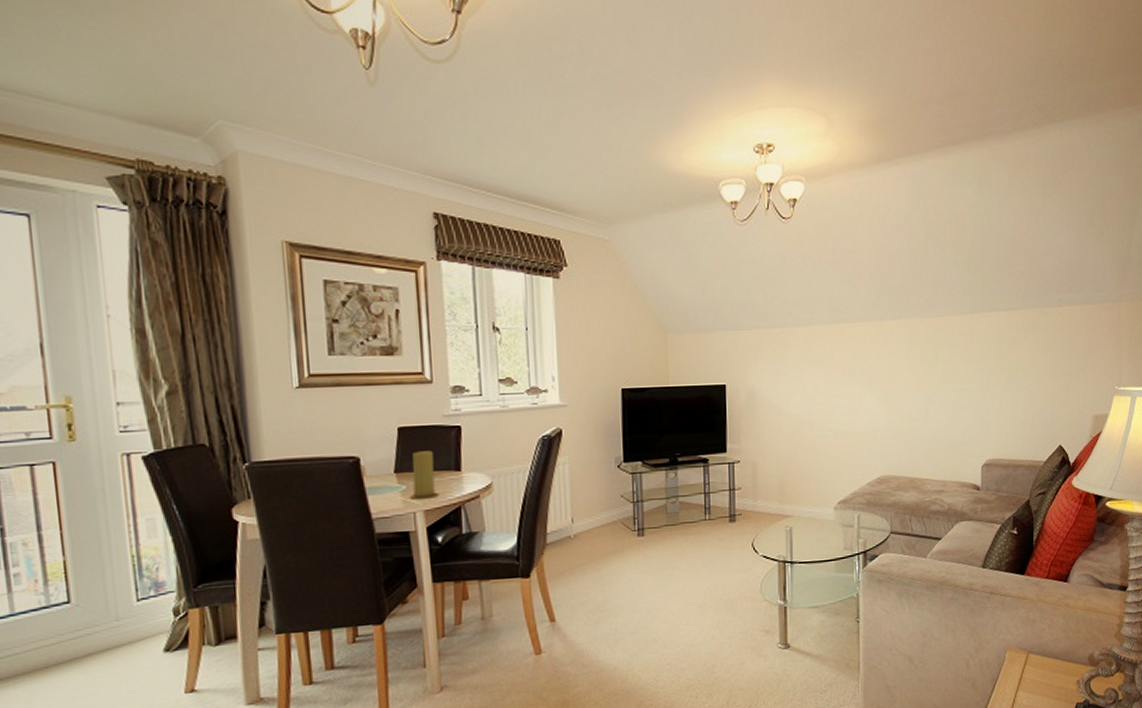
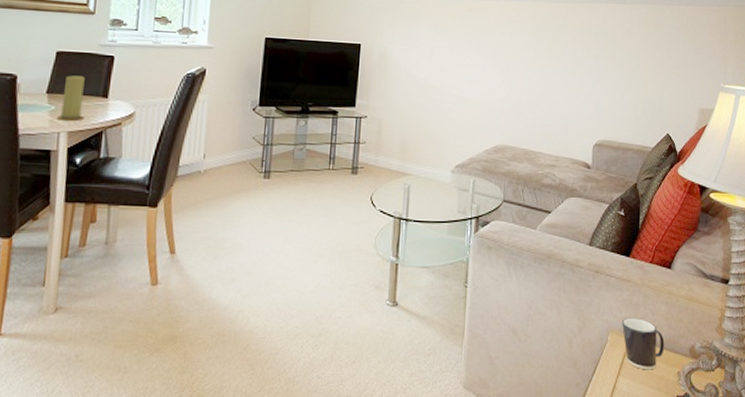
mug: none [1018,633,1063,683] -> present [621,317,665,370]

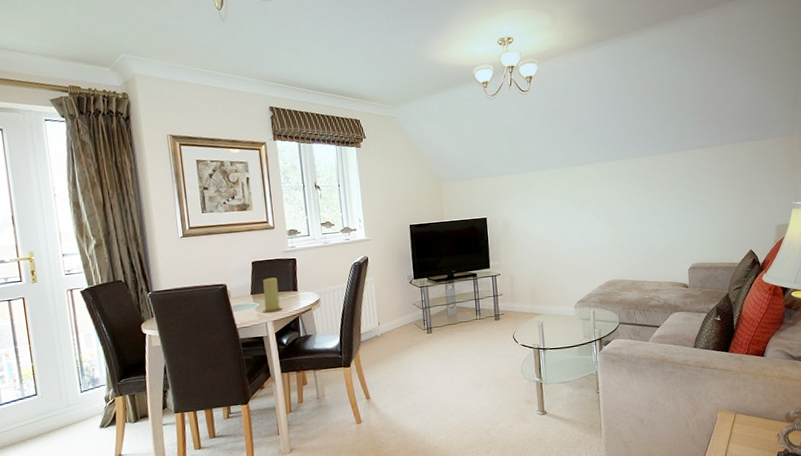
mug: present [621,317,665,370] -> none [727,397,765,436]

